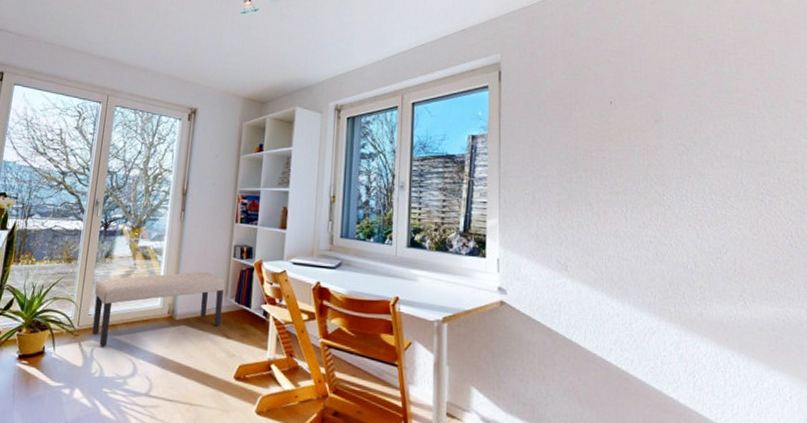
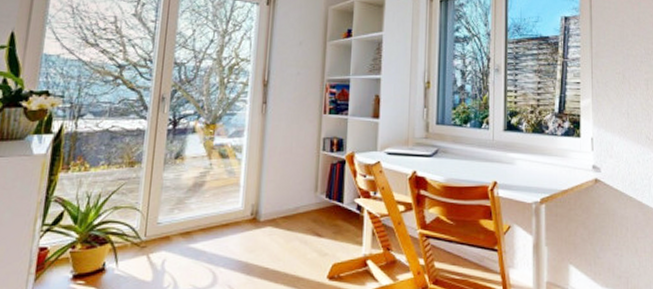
bench: present [92,271,226,347] -> none [162,167,316,258]

